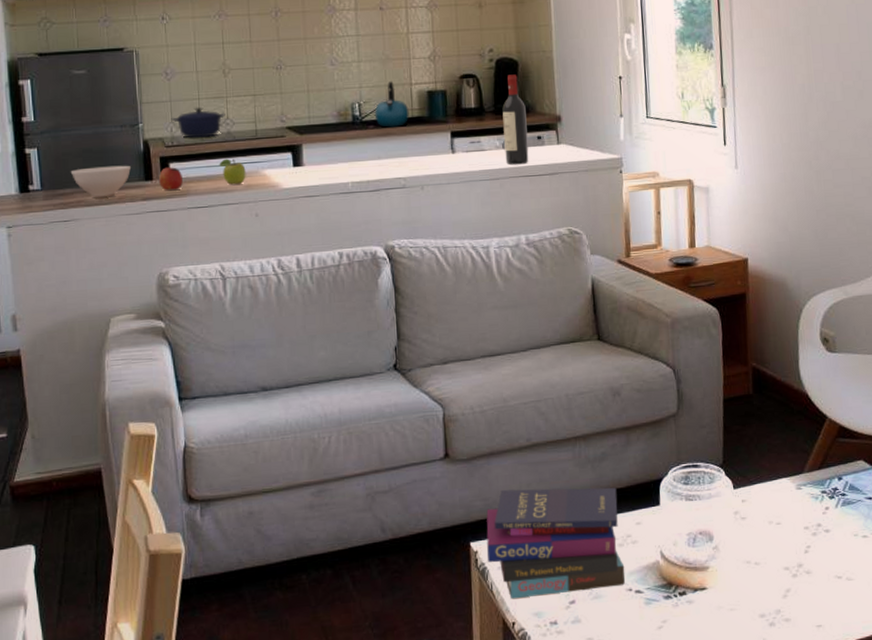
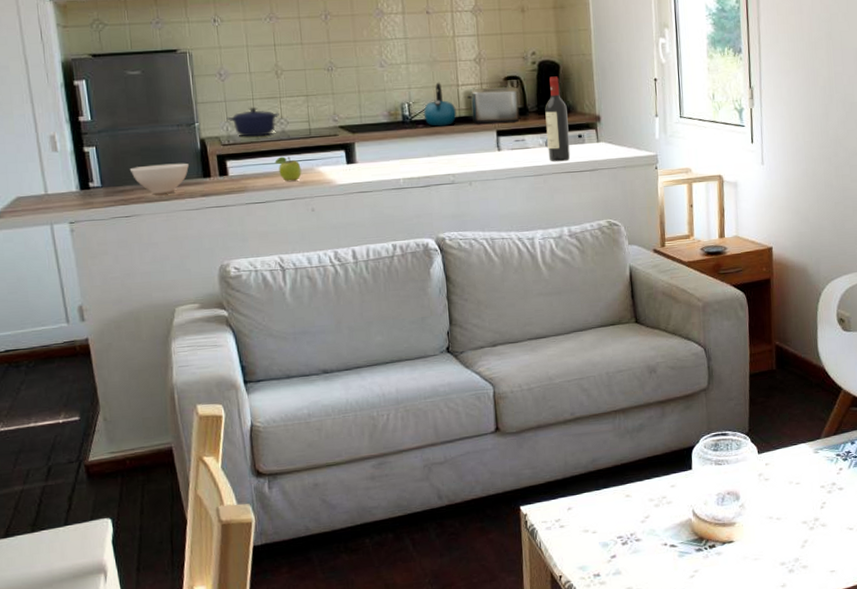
fruit: present [158,167,183,191] -> none [216,164,240,188]
toaster: none [421,85,477,126] -> present [467,87,521,125]
books: present [486,487,625,598] -> none [534,455,661,555]

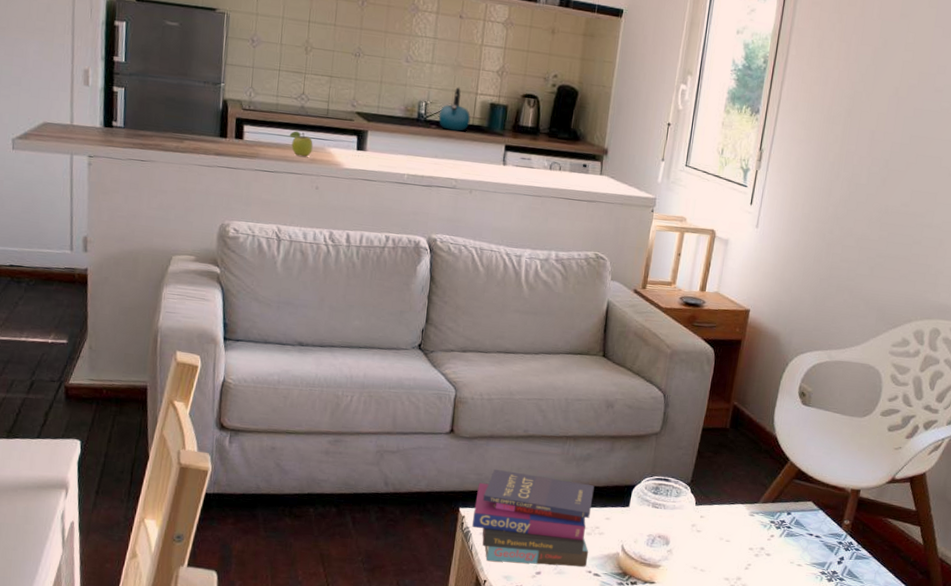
bowl: present [129,163,189,195] -> none [152,114,208,147]
cooking pot: present [226,106,280,138] -> none [251,77,302,109]
toaster: present [467,87,521,125] -> none [483,99,534,142]
books: none [534,455,661,555] -> present [472,468,595,567]
wine bottle: present [545,76,571,162] -> none [550,102,578,188]

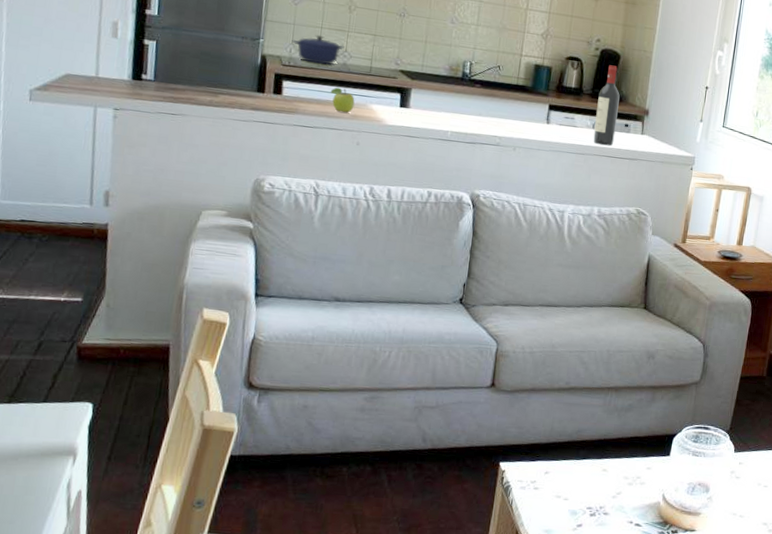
cooking pot: none [251,77,302,109] -> present [291,34,345,66]
kettle: present [438,88,471,132] -> none [483,49,515,91]
books: present [472,468,595,567] -> none [513,421,636,517]
wine bottle: none [550,102,578,188] -> present [593,65,620,146]

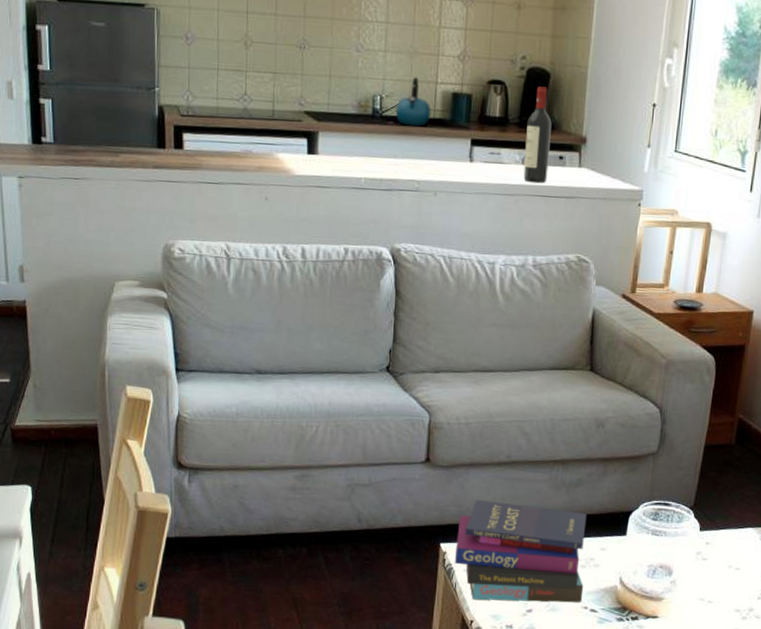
cooking pot: present [291,34,345,66] -> none [188,77,244,113]
fruit: present [330,87,355,114] -> none [233,136,259,166]
kettle: none [483,49,515,91] -> present [395,77,431,127]
books: none [513,421,636,517] -> present [455,499,587,602]

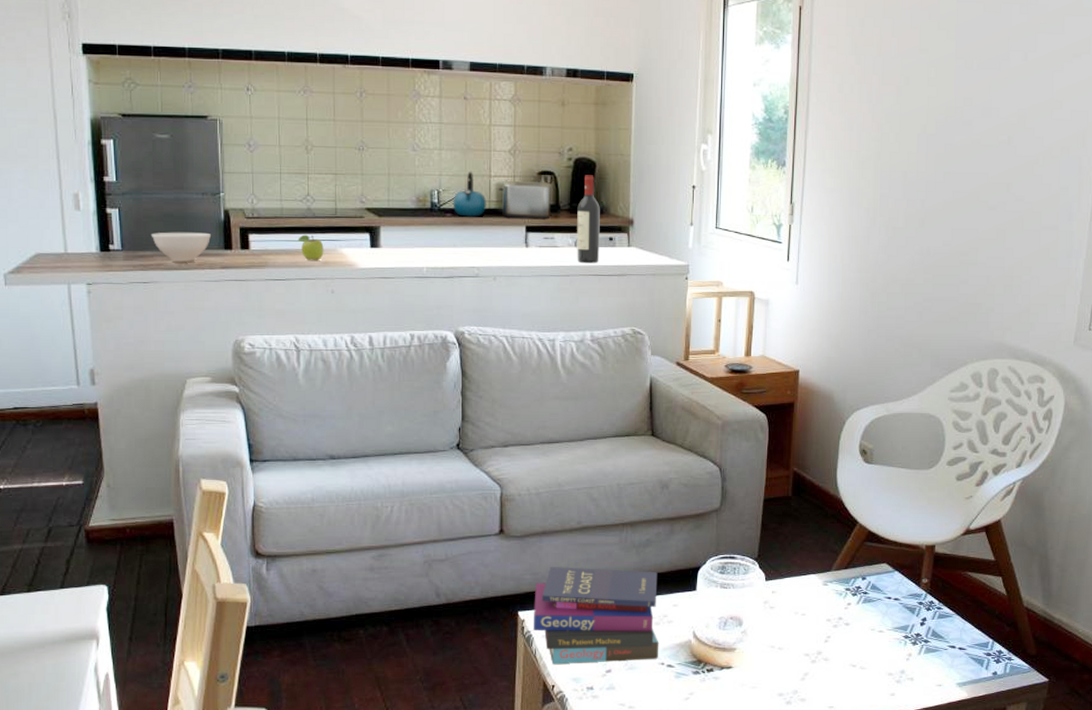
bowl: none [83,126,144,161] -> present [151,232,211,263]
fruit: none [233,136,259,166] -> present [298,234,324,261]
toaster: none [445,88,502,134] -> present [499,180,552,221]

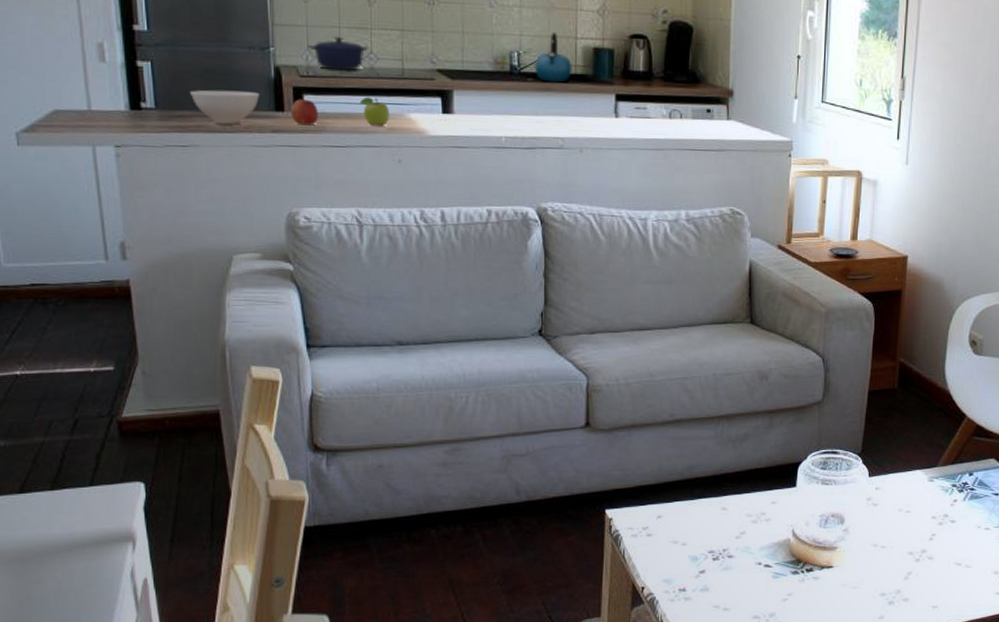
fruit: none [237,238,261,262] -> present [290,99,318,126]
cooking pot: none [252,181,306,213] -> present [307,36,369,72]
toaster: present [499,180,552,221] -> none [586,43,645,89]
books: present [534,566,659,664] -> none [622,461,756,565]
wine bottle: present [577,175,600,264] -> none [671,40,697,138]

